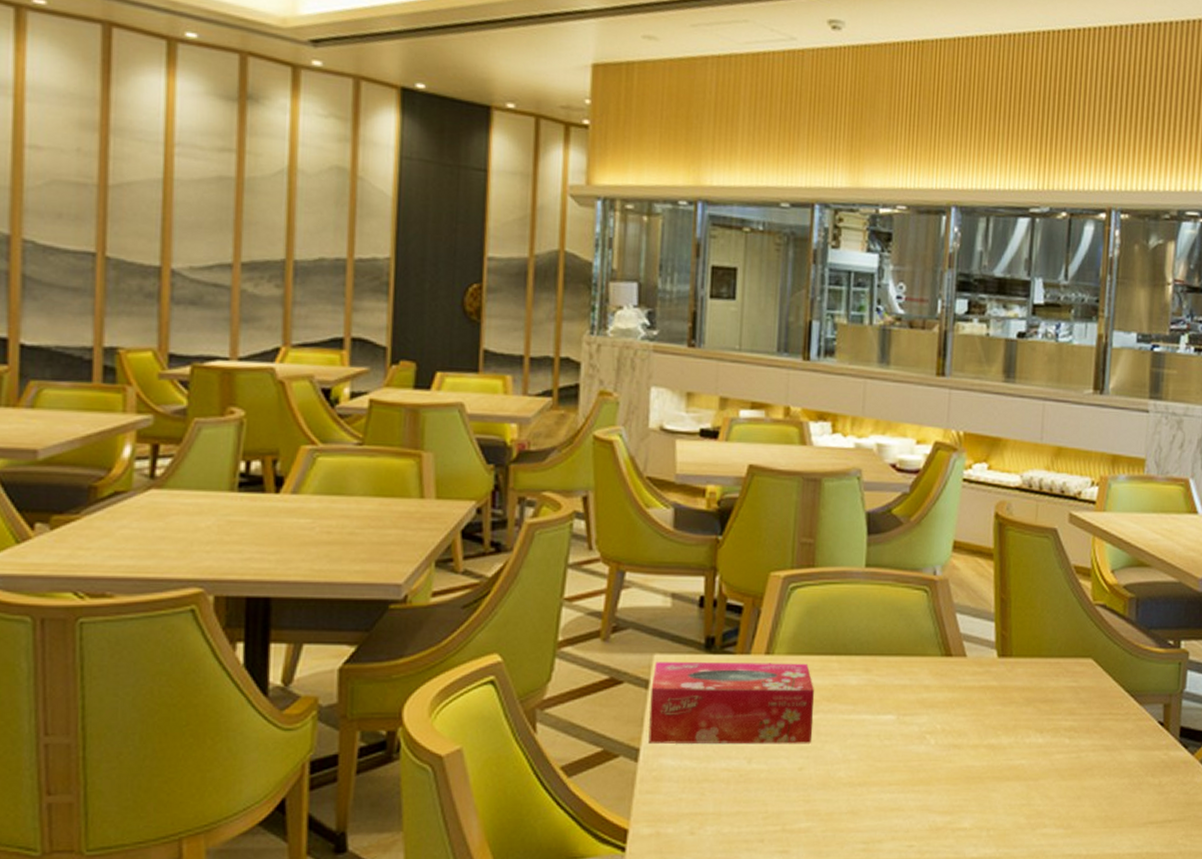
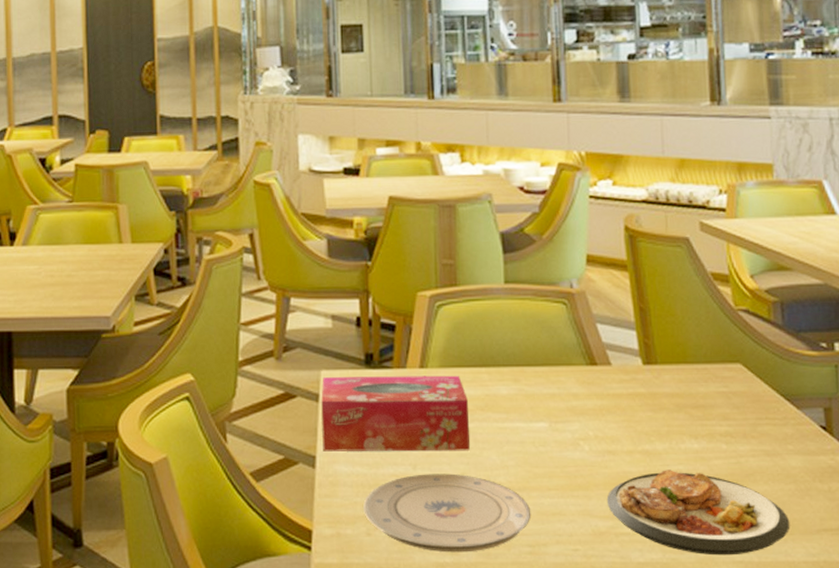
plate: none [688,768,869,851] -> present [363,473,531,553]
plate: none [947,764,1120,849] -> present [606,470,790,556]

